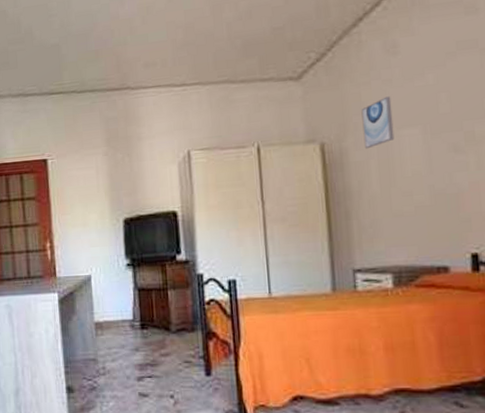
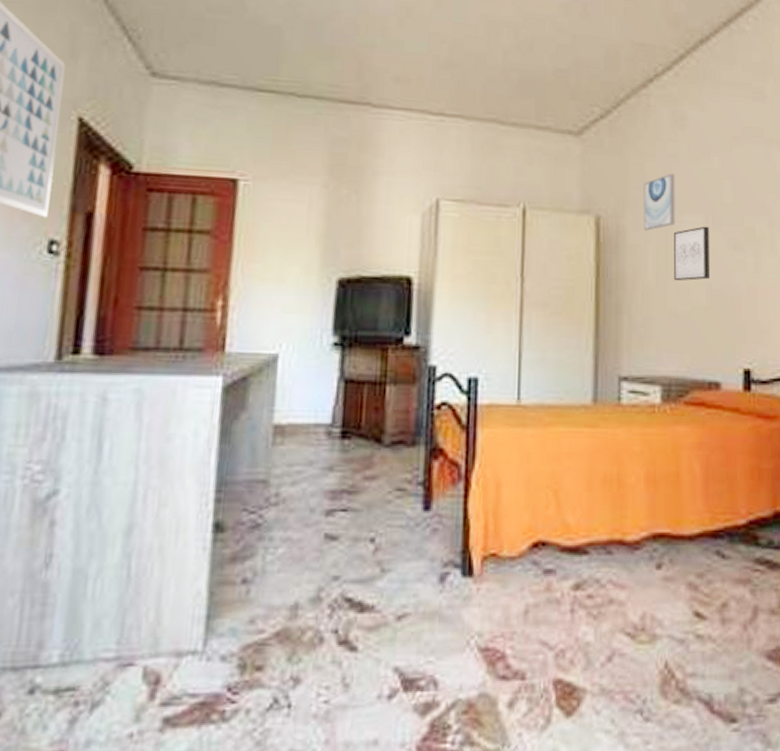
wall art: none [394,136,433,187] -> present [674,226,711,282]

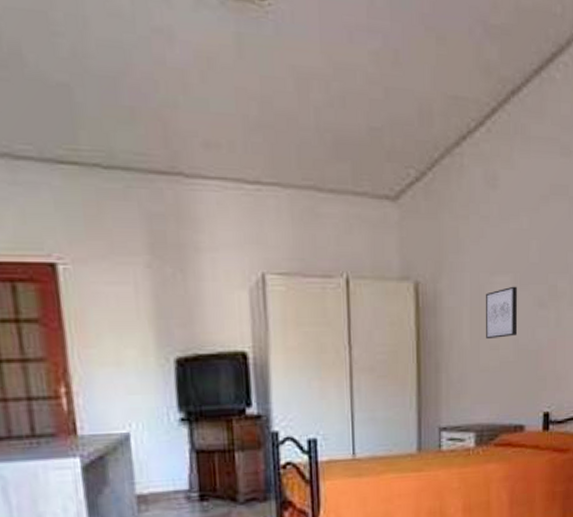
wall art: present [643,173,675,231] -> none [458,236,487,294]

